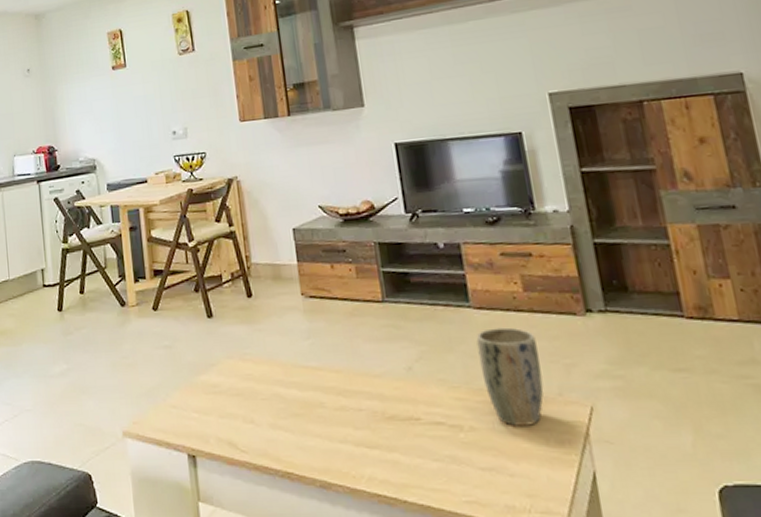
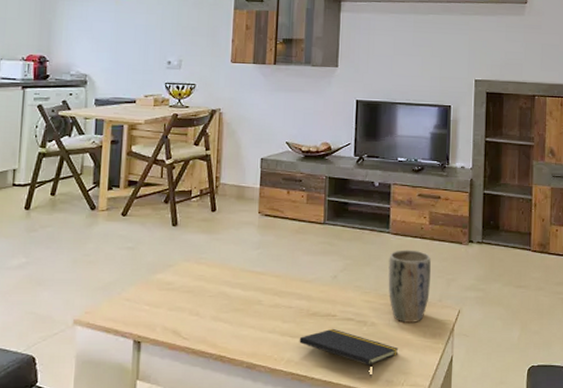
notepad: none [378,435,515,502] -> present [299,328,399,378]

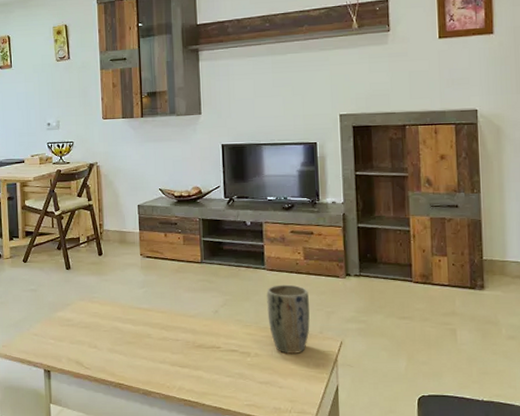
notepad: present [299,328,399,378] -> none [188,359,284,405]

